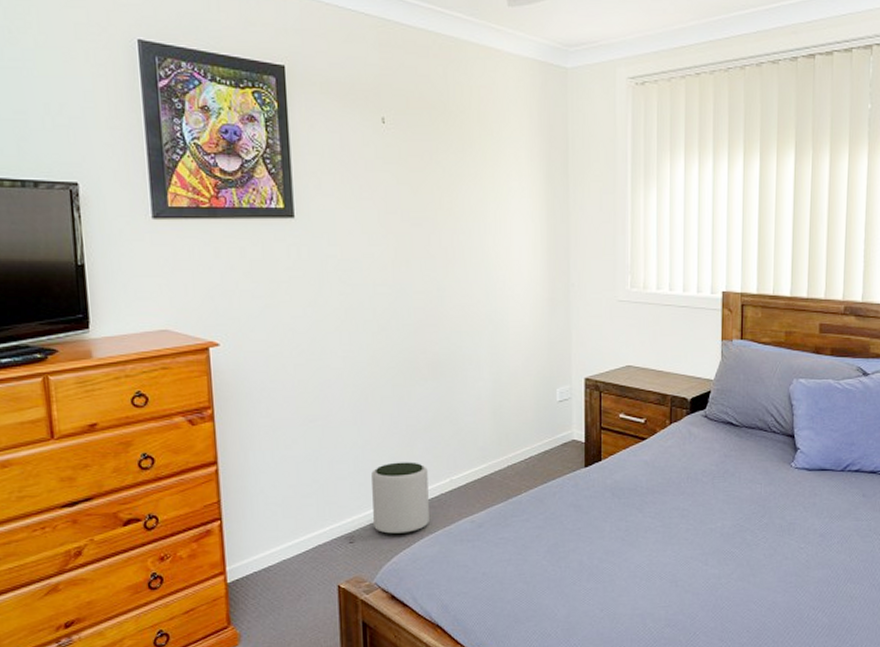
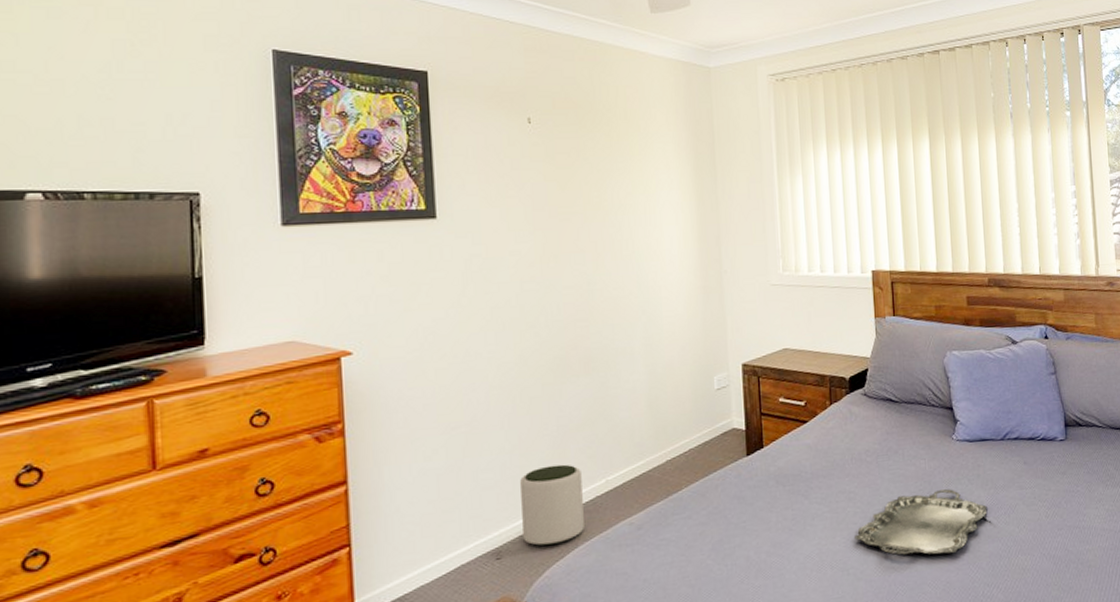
serving tray: none [685,514,820,576] -> present [855,489,987,555]

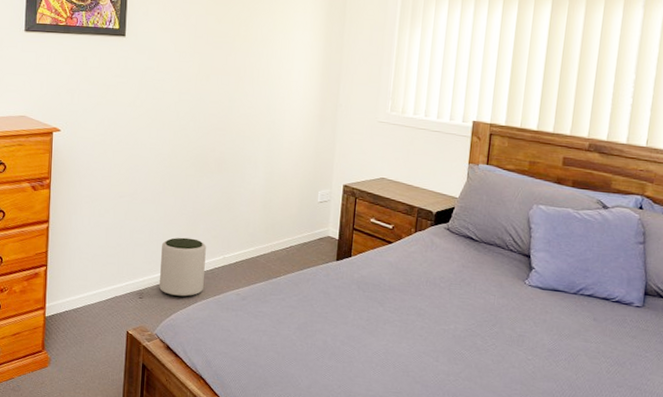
serving tray: present [855,489,987,555] -> none [418,322,548,383]

